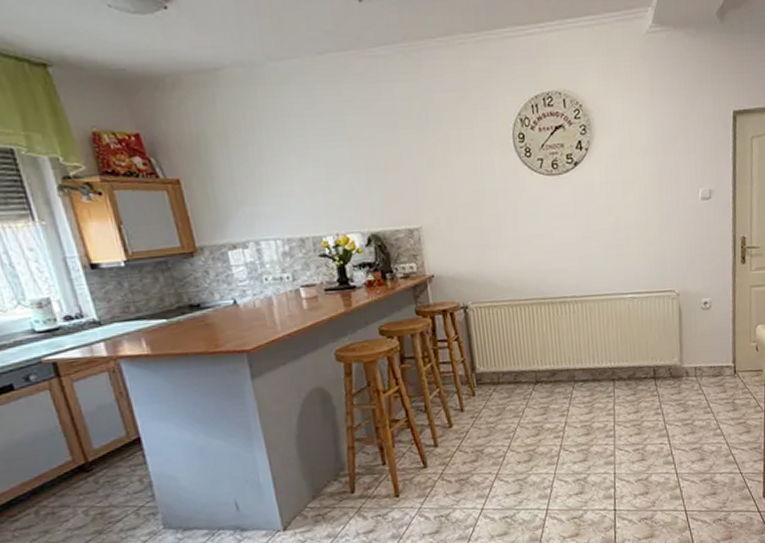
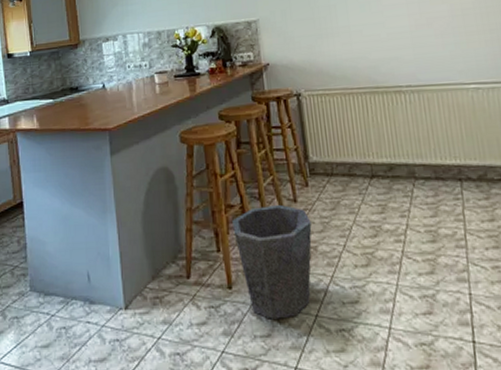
waste bin: none [398,414,479,518] -> present [232,204,312,319]

